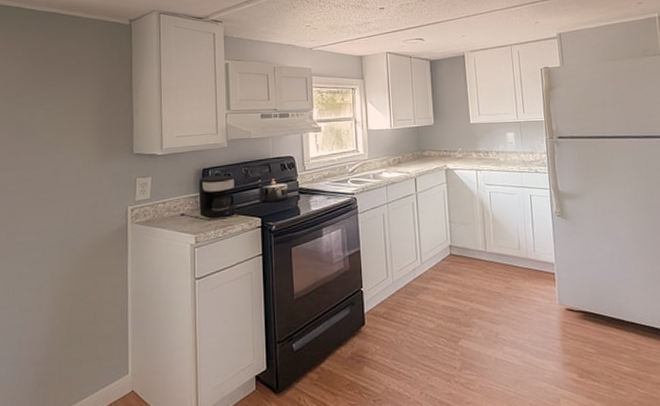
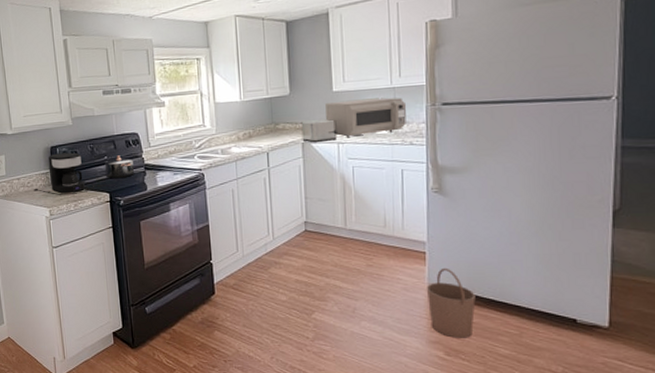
toaster: none [444,147,476,170] -> present [301,118,339,143]
microwave: none [464,130,531,166] -> present [325,97,407,138]
bucket: none [558,288,600,359] -> present [427,267,476,338]

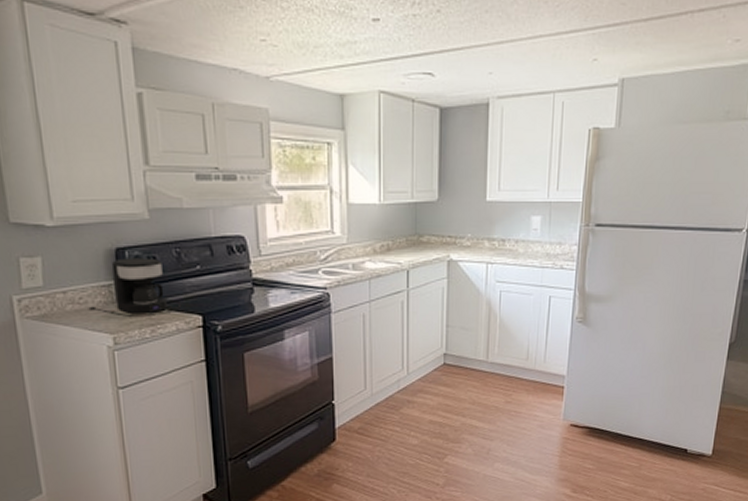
cooking pot: present [104,155,134,179] -> none [195,265,238,297]
toaster: present [301,118,339,143] -> none [448,232,489,262]
microwave: present [325,97,407,138] -> none [477,213,561,258]
bucket: present [427,267,476,338] -> none [561,402,605,475]

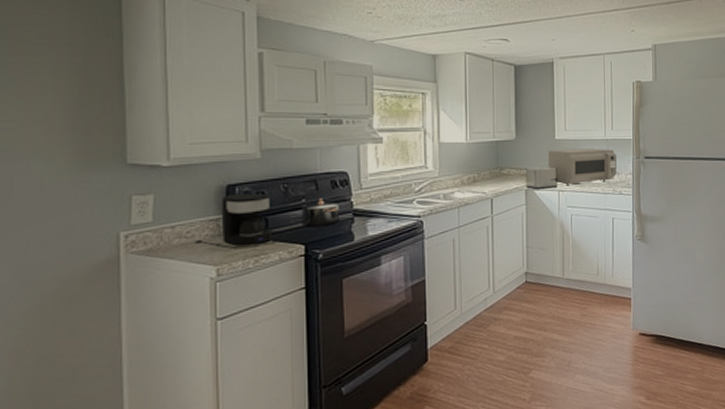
cooking pot: none [195,265,238,297] -> present [301,198,340,227]
toaster: none [448,232,489,262] -> present [525,165,559,190]
microwave: none [477,213,561,258] -> present [548,148,617,186]

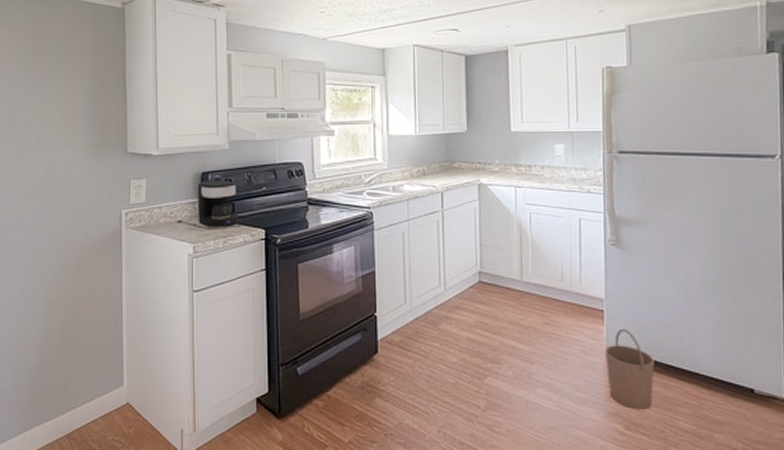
cooking pot: present [301,198,340,227] -> none [262,187,296,213]
toaster: present [525,165,559,190] -> none [478,159,516,185]
microwave: present [548,148,617,186] -> none [503,141,584,182]
bucket: none [632,312,670,381] -> present [605,328,655,409]

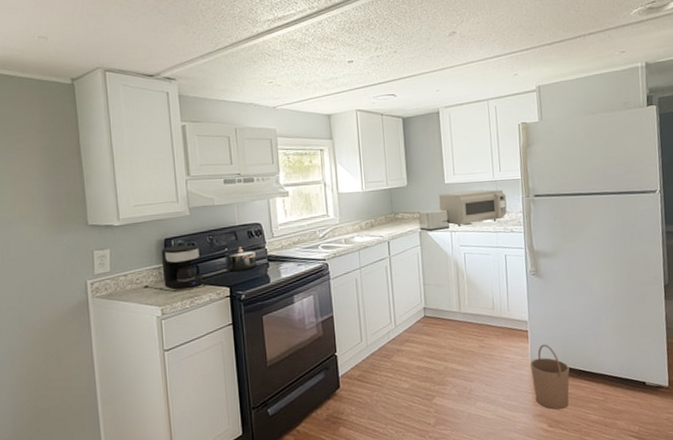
cooking pot: none [262,187,296,213] -> present [224,247,257,272]
toaster: none [478,159,516,185] -> present [418,208,451,232]
microwave: none [503,141,584,182] -> present [439,189,507,227]

